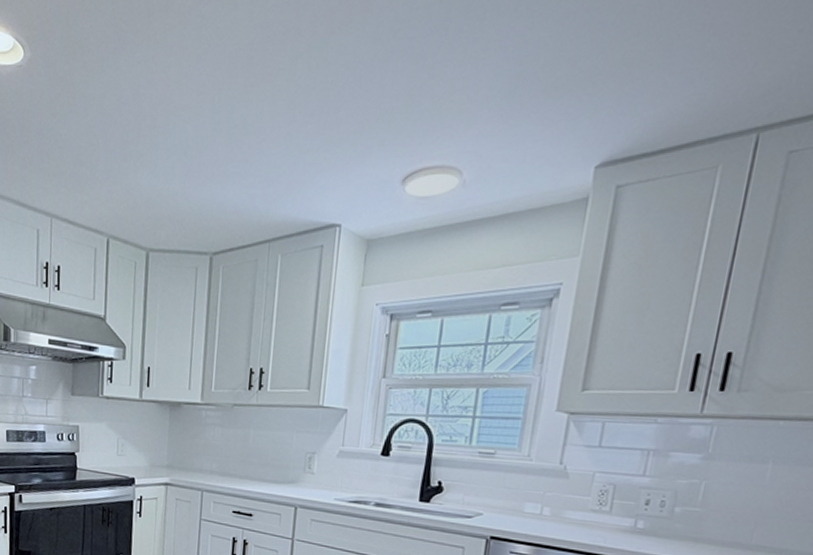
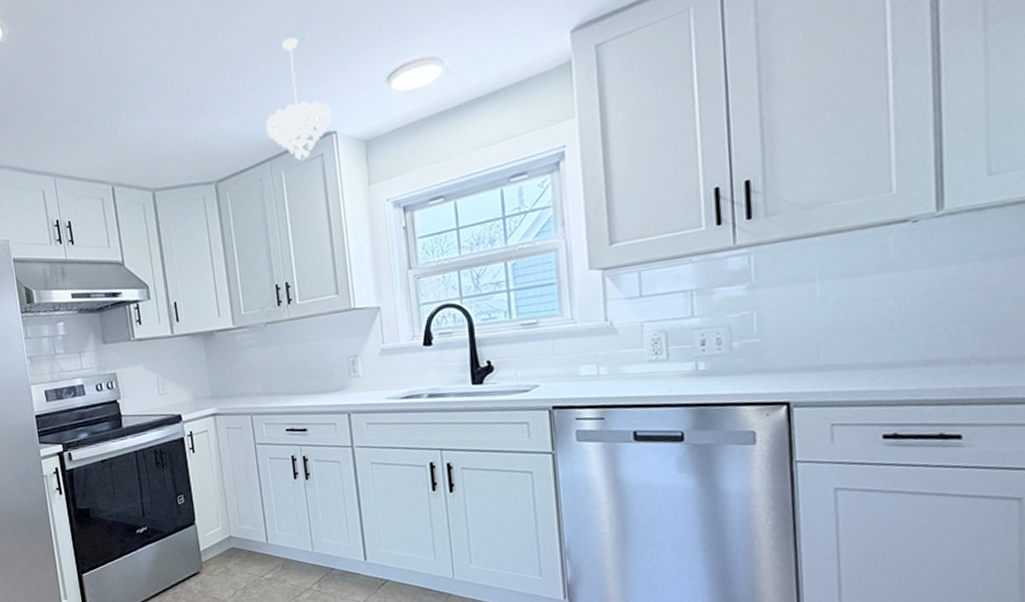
pendant light: none [272,117,340,248] -> present [266,37,332,161]

